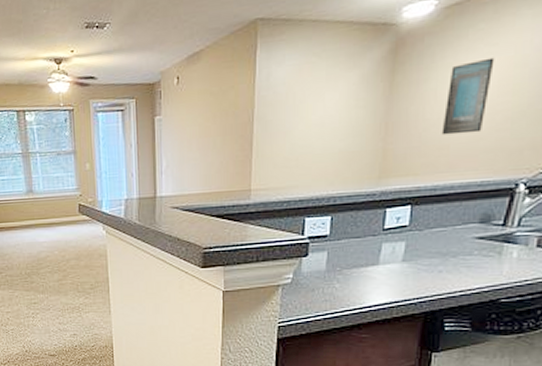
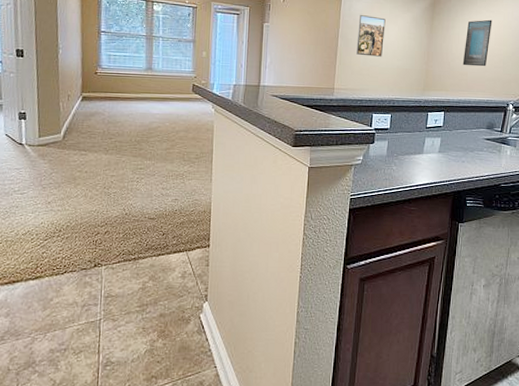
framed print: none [279,83,320,141] -> present [356,14,386,57]

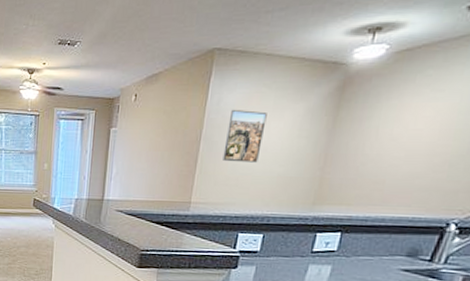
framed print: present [462,19,492,67] -> none [378,102,440,172]

